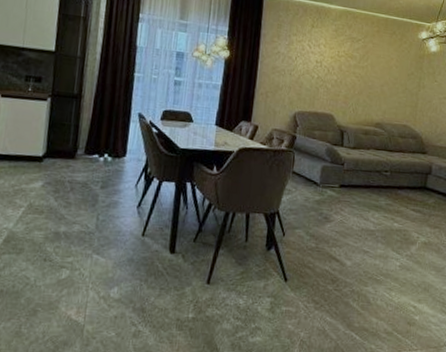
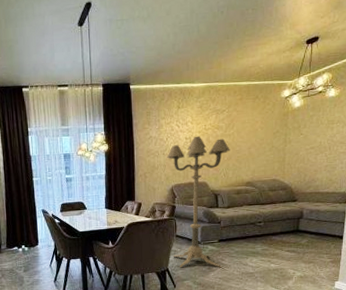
floor lamp: none [287,61,362,220] -> present [167,135,230,268]

